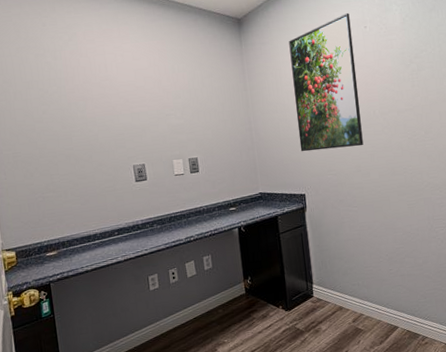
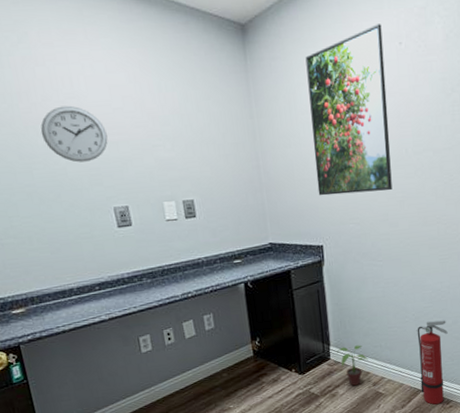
wall clock: none [80,86,132,130] -> present [40,105,108,163]
potted plant: none [319,283,348,322] -> present [337,345,368,386]
fire extinguisher: none [391,260,419,341] -> present [417,320,448,405]

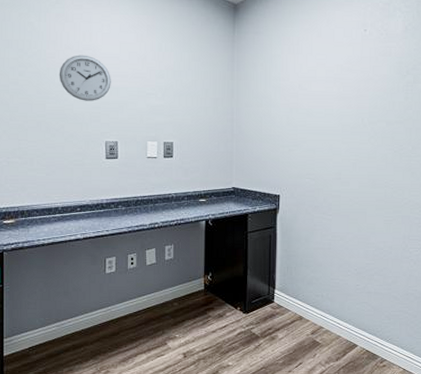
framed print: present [305,24,392,196] -> none [281,13,351,153]
potted plant: present [337,345,368,386] -> none [281,292,309,331]
fire extinguisher: present [417,320,448,405] -> none [357,277,387,361]

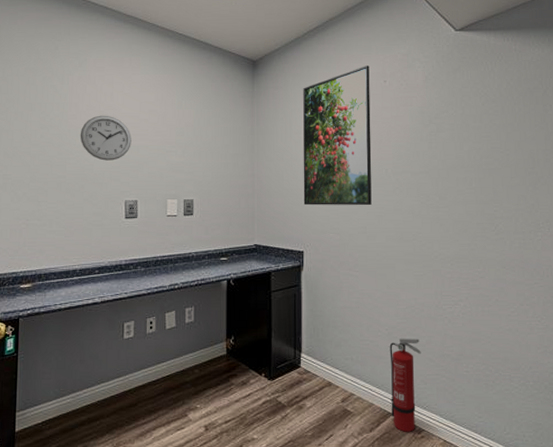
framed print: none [281,13,351,153] -> present [303,65,372,206]
fire extinguisher: none [357,277,387,361] -> present [389,337,421,432]

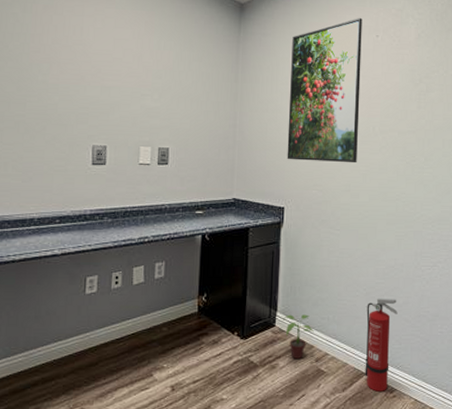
wall clock: present [80,115,131,161] -> none [43,50,103,101]
potted plant: none [308,355,339,399] -> present [283,314,314,359]

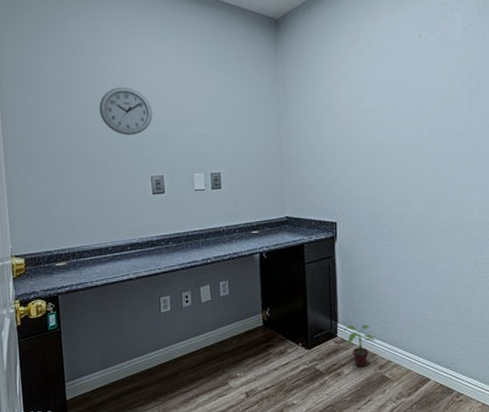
wall clock: none [43,50,103,101] -> present [99,87,153,135]
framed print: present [287,18,362,163] -> none [330,18,407,175]
fire extinguisher: present [365,298,398,392] -> none [427,306,460,396]

